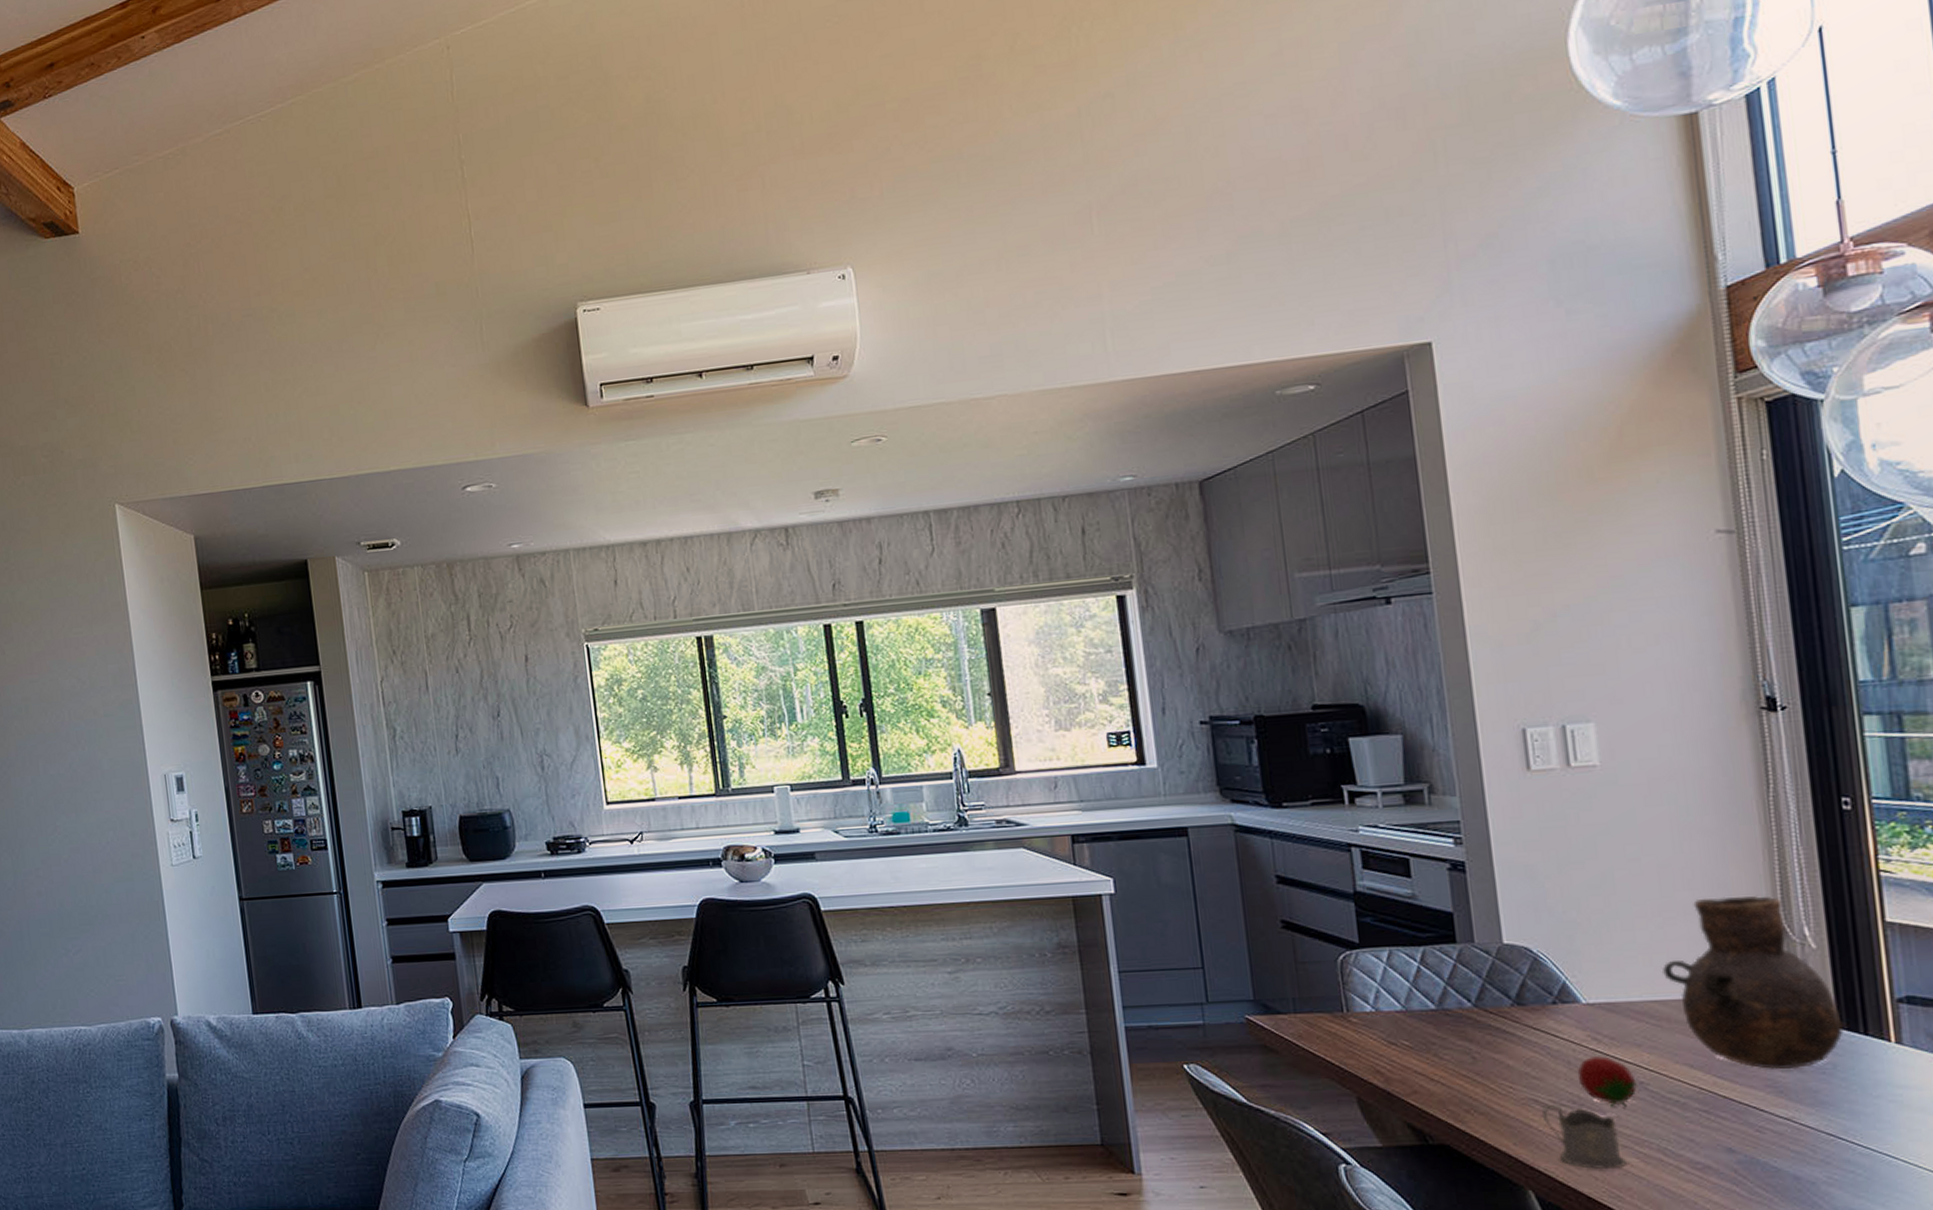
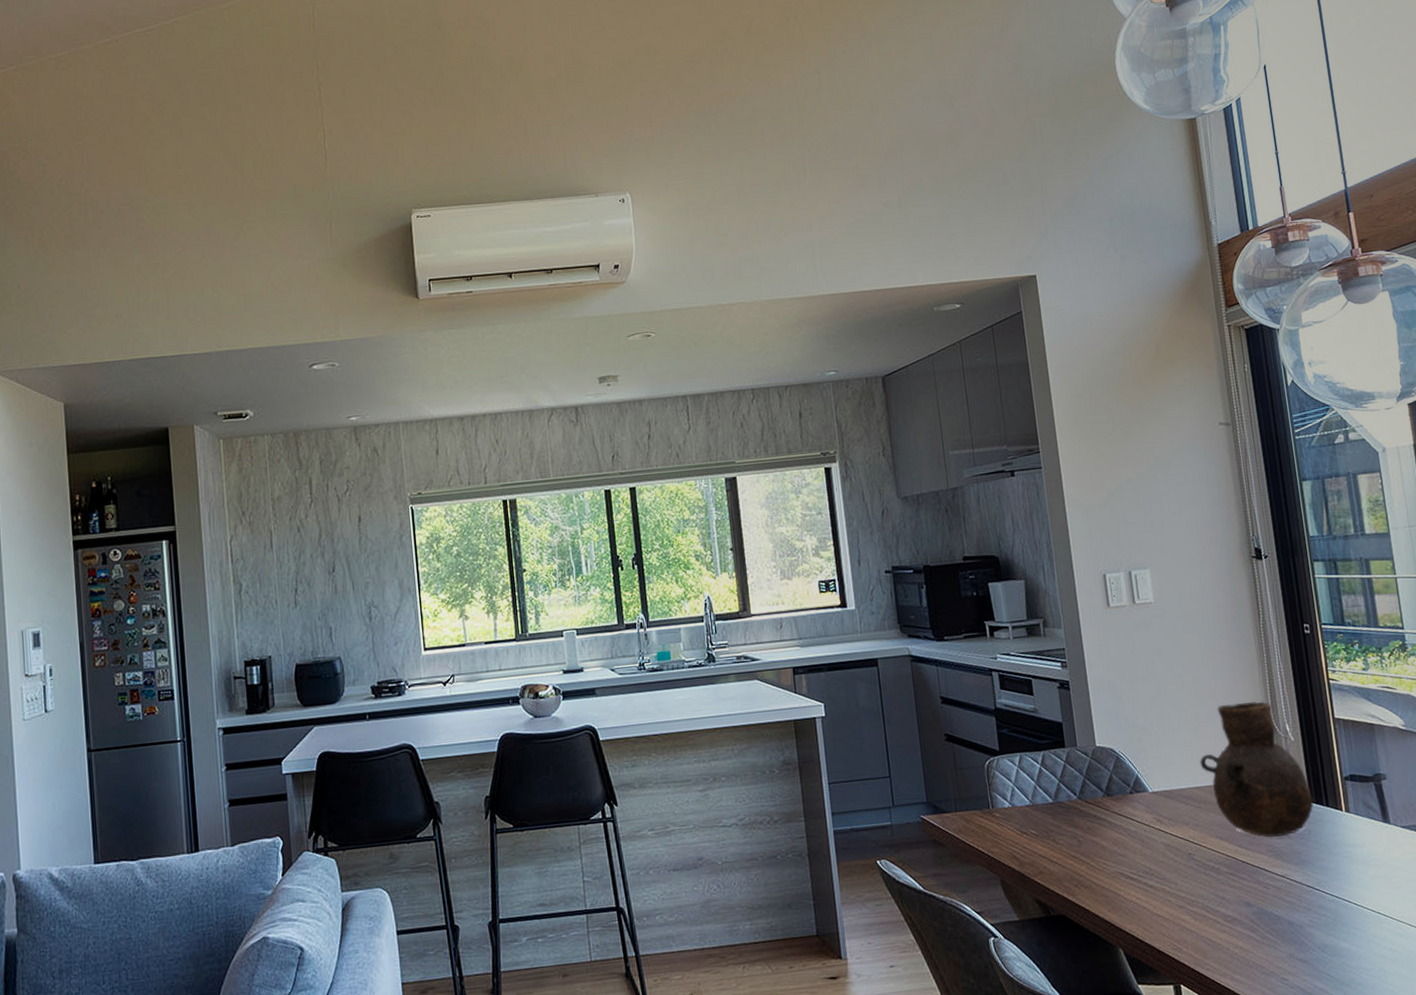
tea glass holder: present [1543,1105,1628,1170] -> none [1126,876,1184,928]
fruit: present [1577,1055,1637,1108] -> none [1148,833,1187,876]

